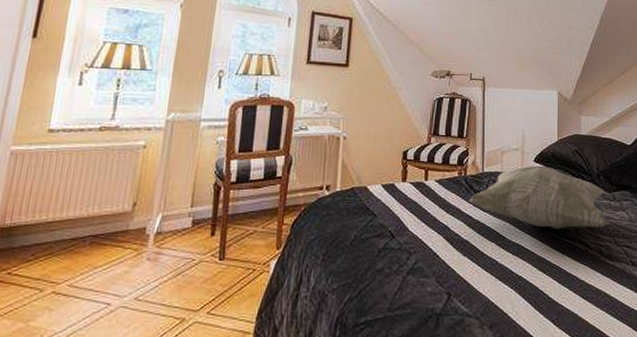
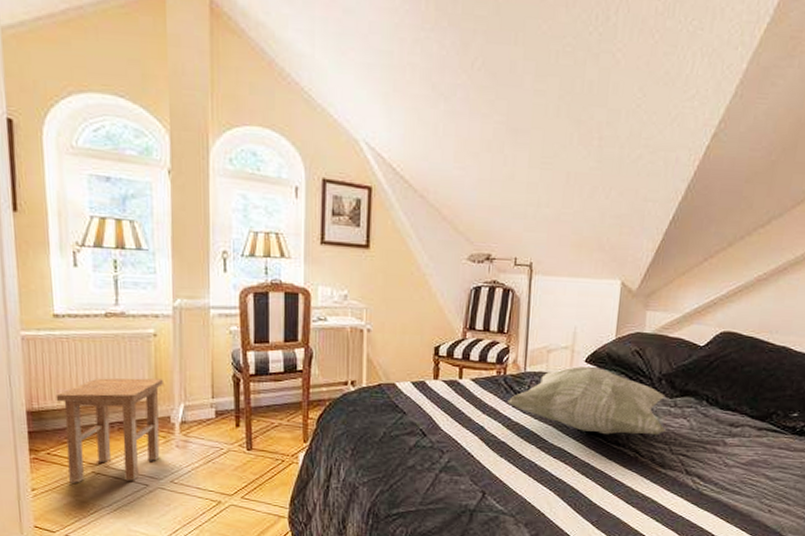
stool: none [25,189,145,306] -> present [56,378,163,483]

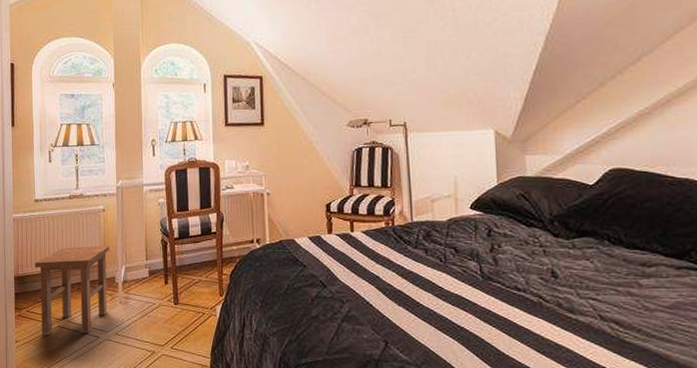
decorative pillow: present [507,366,666,436] -> none [399,213,568,280]

